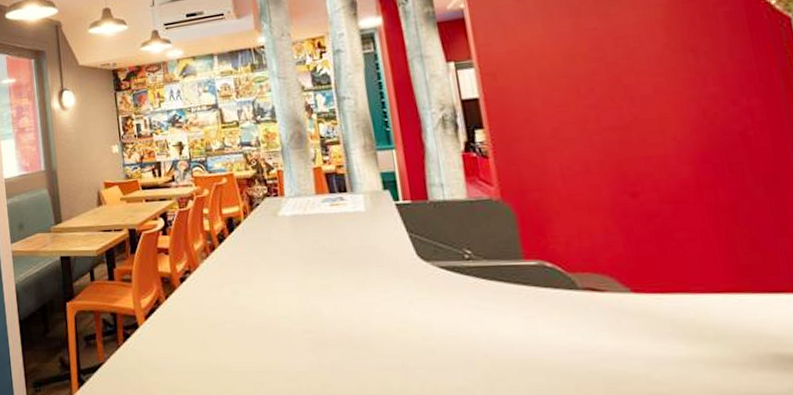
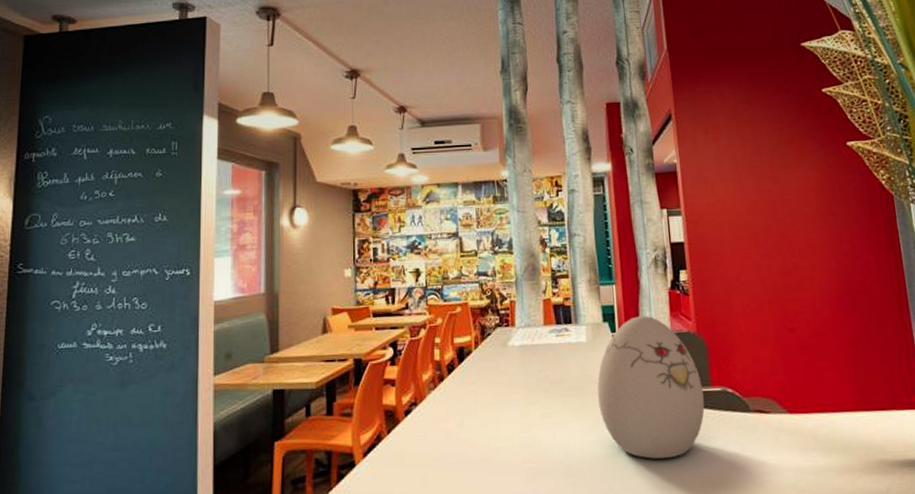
decorative egg: none [380,182,516,336] -> present [597,315,705,459]

